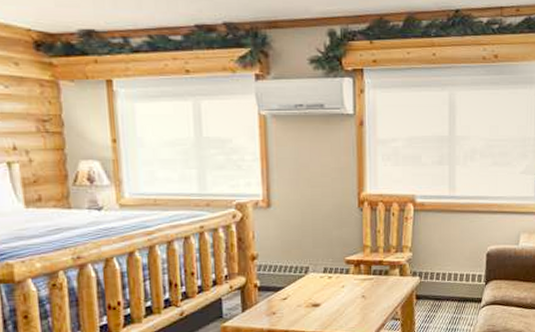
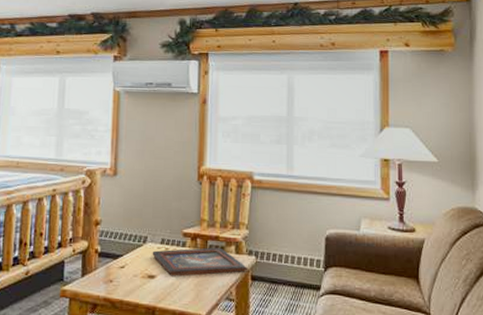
decorative tray: none [315,271,413,303] -> present [152,247,248,276]

